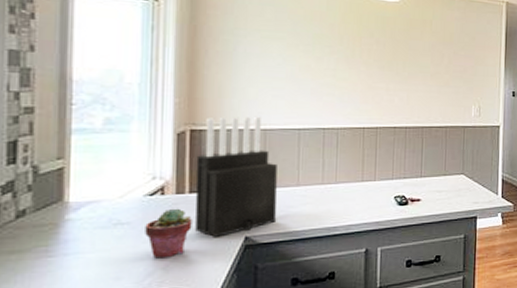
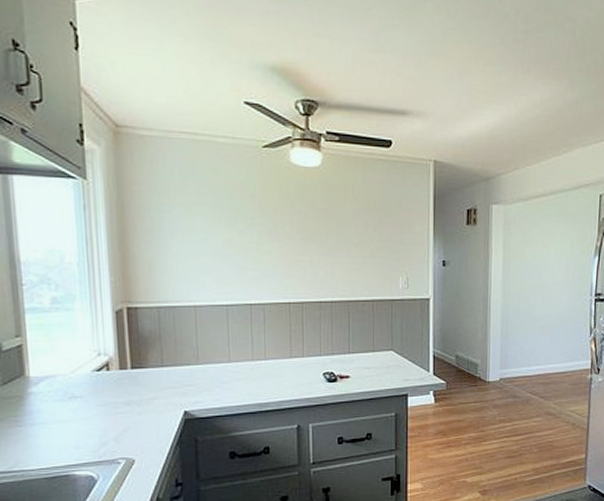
potted succulent: present [145,208,192,259] -> none [95,383,136,430]
knife block: present [195,116,278,237] -> none [134,293,212,411]

